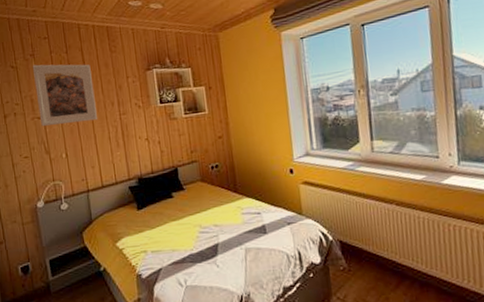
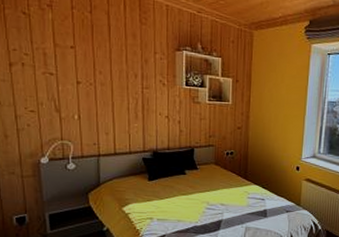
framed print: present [32,64,97,126] -> none [48,16,117,89]

